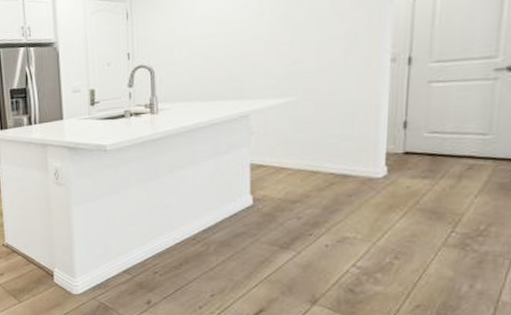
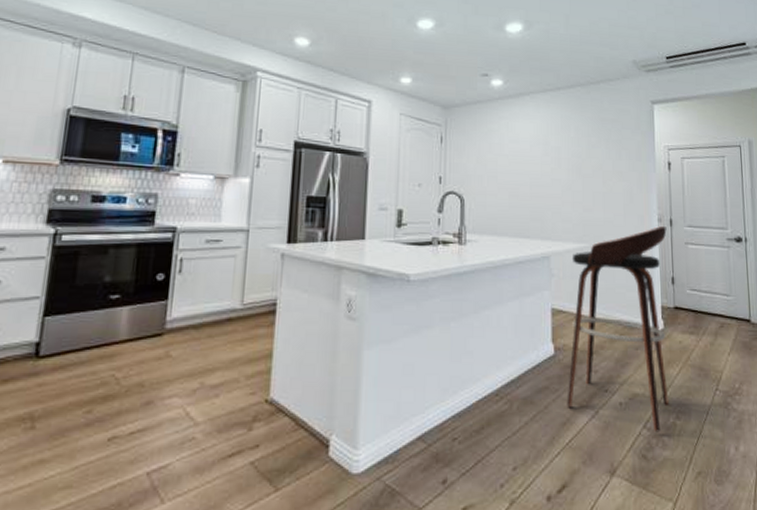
bar stool: none [266,66,403,271] -> present [567,226,669,433]

